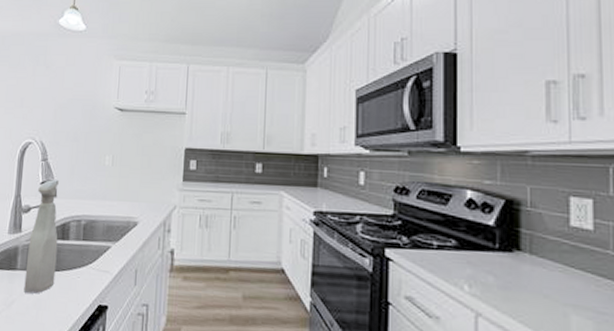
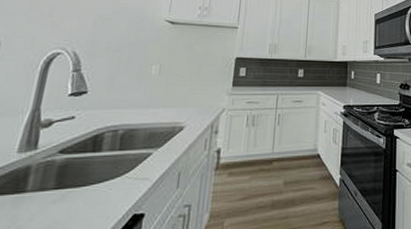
spray bottle: present [24,179,59,294] -> none [34,89,94,216]

